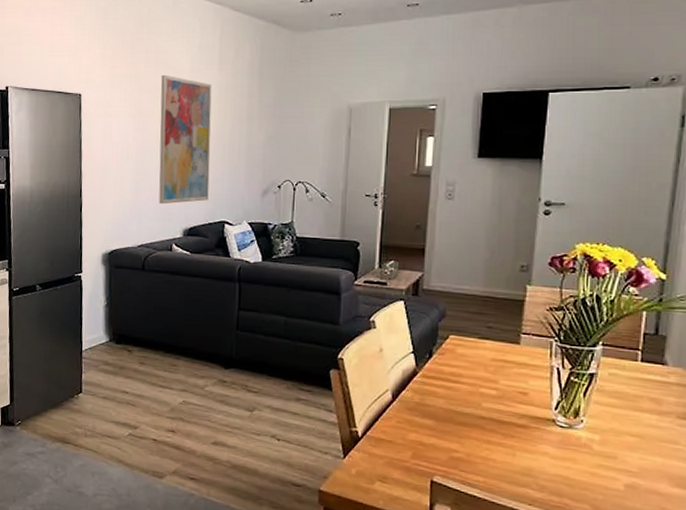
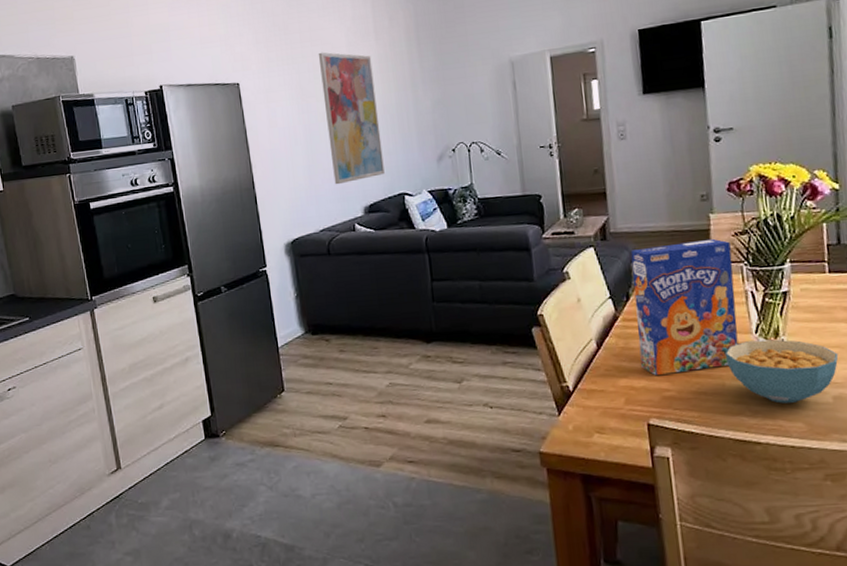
cereal box: none [434,309,543,437] -> present [630,238,738,376]
cereal bowl: none [520,416,637,484] -> present [724,339,839,403]

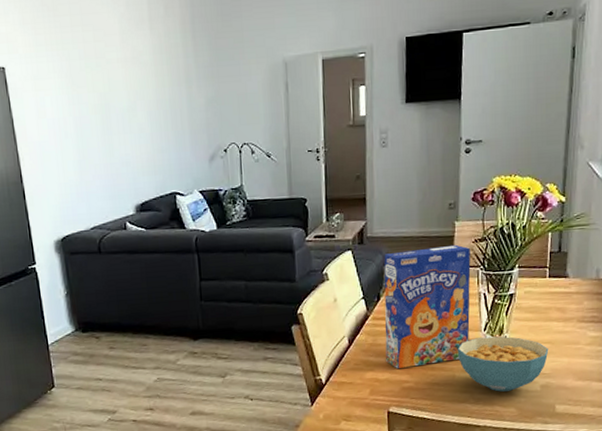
wall art: present [318,52,385,185] -> none [89,38,157,182]

